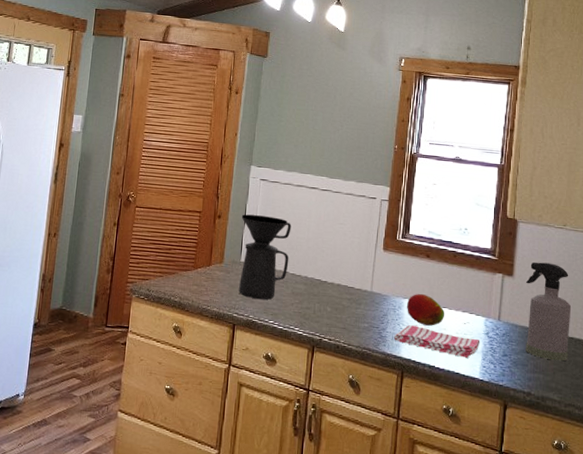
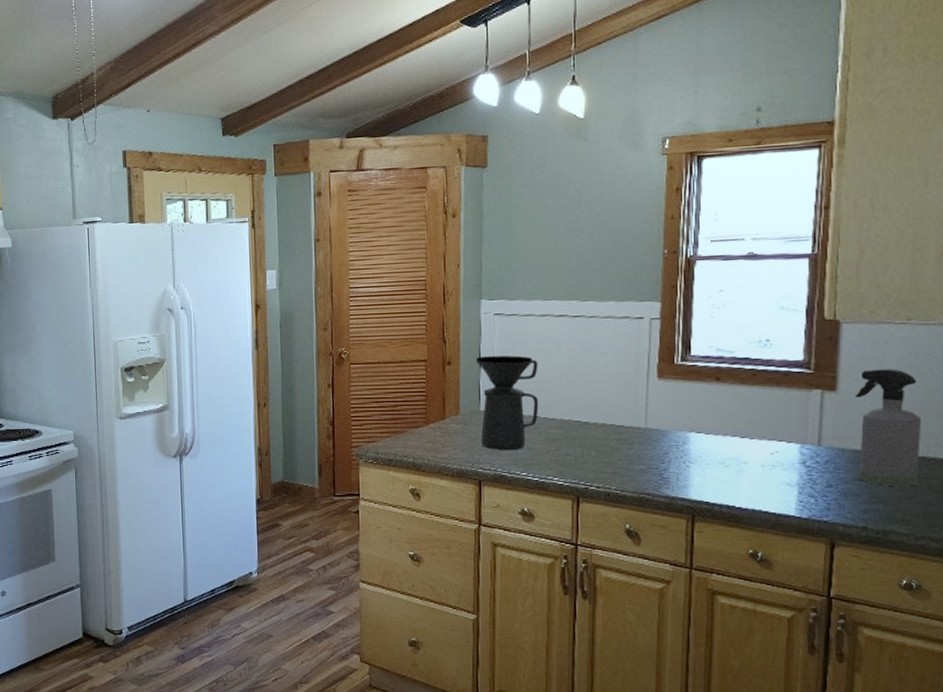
dish towel: present [394,325,481,358] -> none [679,462,795,493]
fruit: present [406,293,445,326] -> none [692,423,745,461]

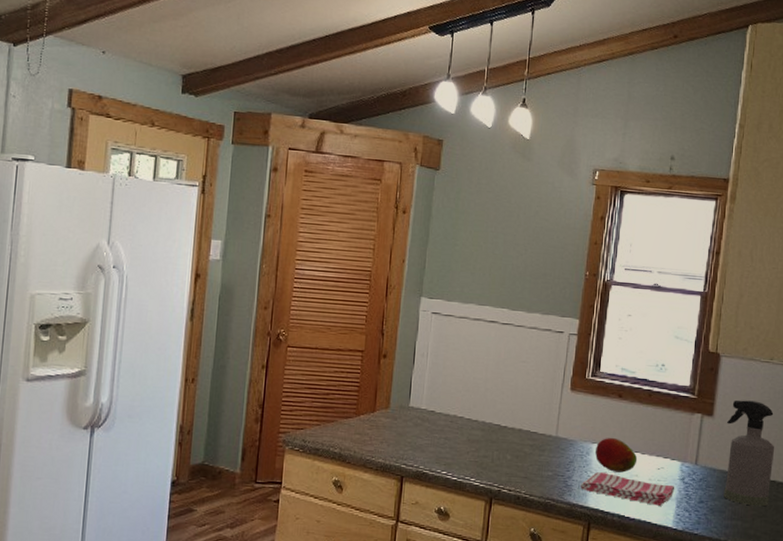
coffee maker: present [475,355,539,450] -> none [407,353,468,448]
dish towel: none [679,462,795,493] -> present [581,472,675,506]
fruit: none [692,423,745,461] -> present [594,437,638,473]

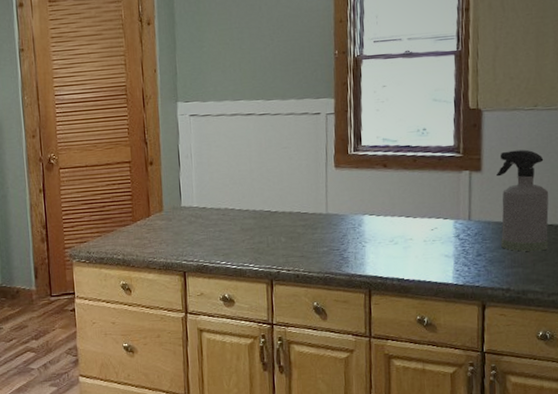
dish towel: present [581,472,675,506] -> none [357,240,451,265]
fruit: present [594,437,638,473] -> none [366,206,410,239]

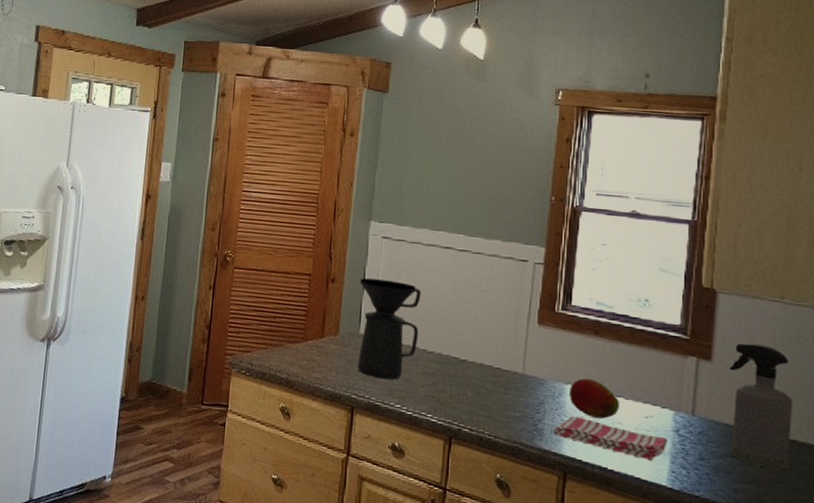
coffee maker: none [175,153,234,242] -> present [358,278,421,380]
dish towel: none [357,240,451,265] -> present [553,416,668,460]
fruit: none [366,206,410,239] -> present [568,378,620,419]

